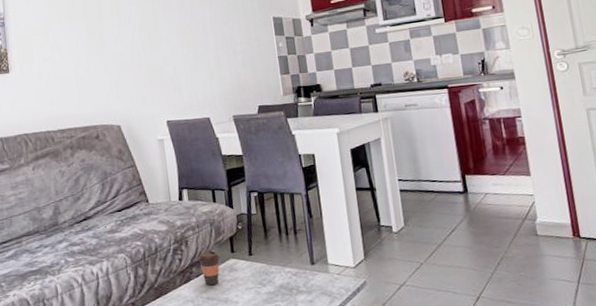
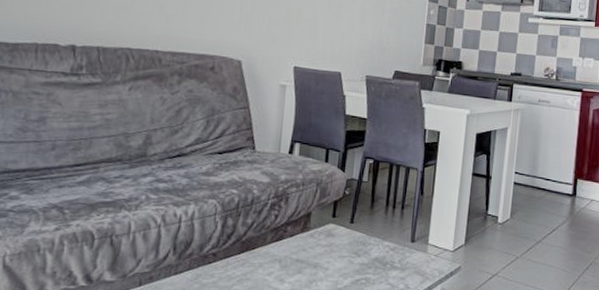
coffee cup: present [197,250,220,286] -> none [295,211,320,248]

